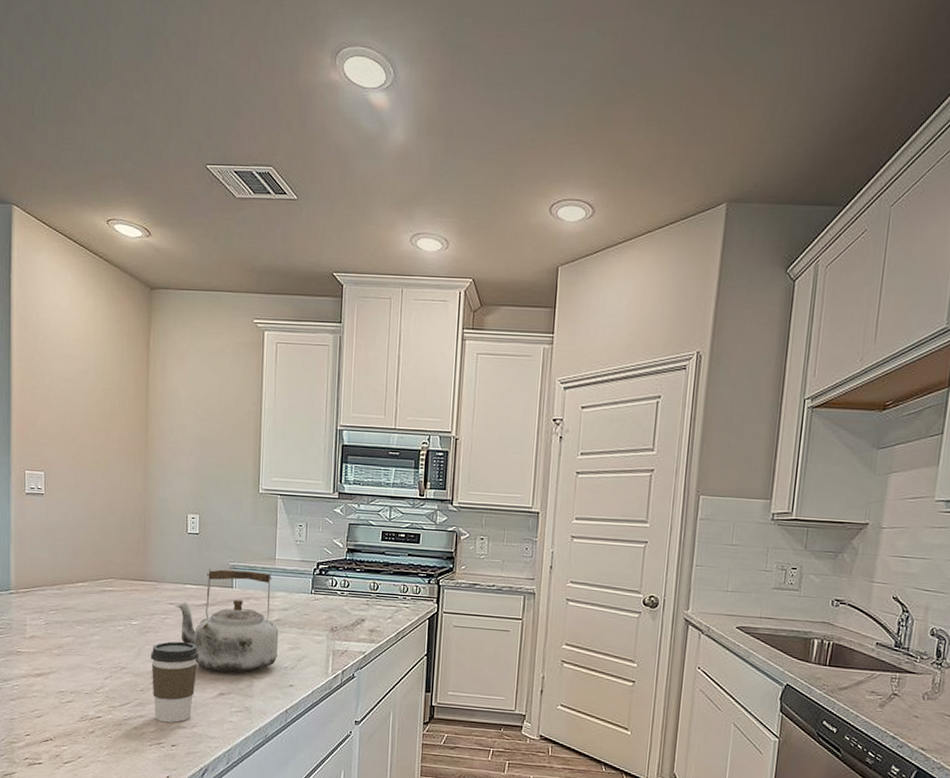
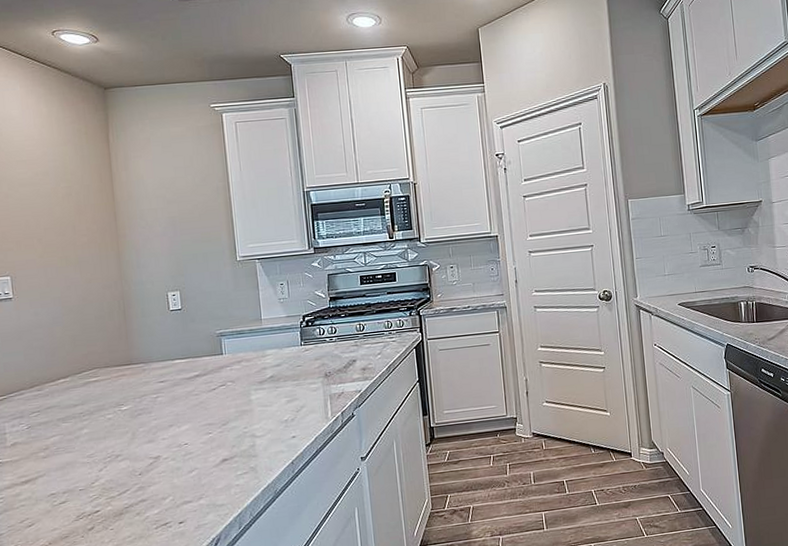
coffee cup: present [150,641,198,723] -> none [145,415,197,501]
kettle: present [175,568,279,674] -> none [166,331,276,439]

